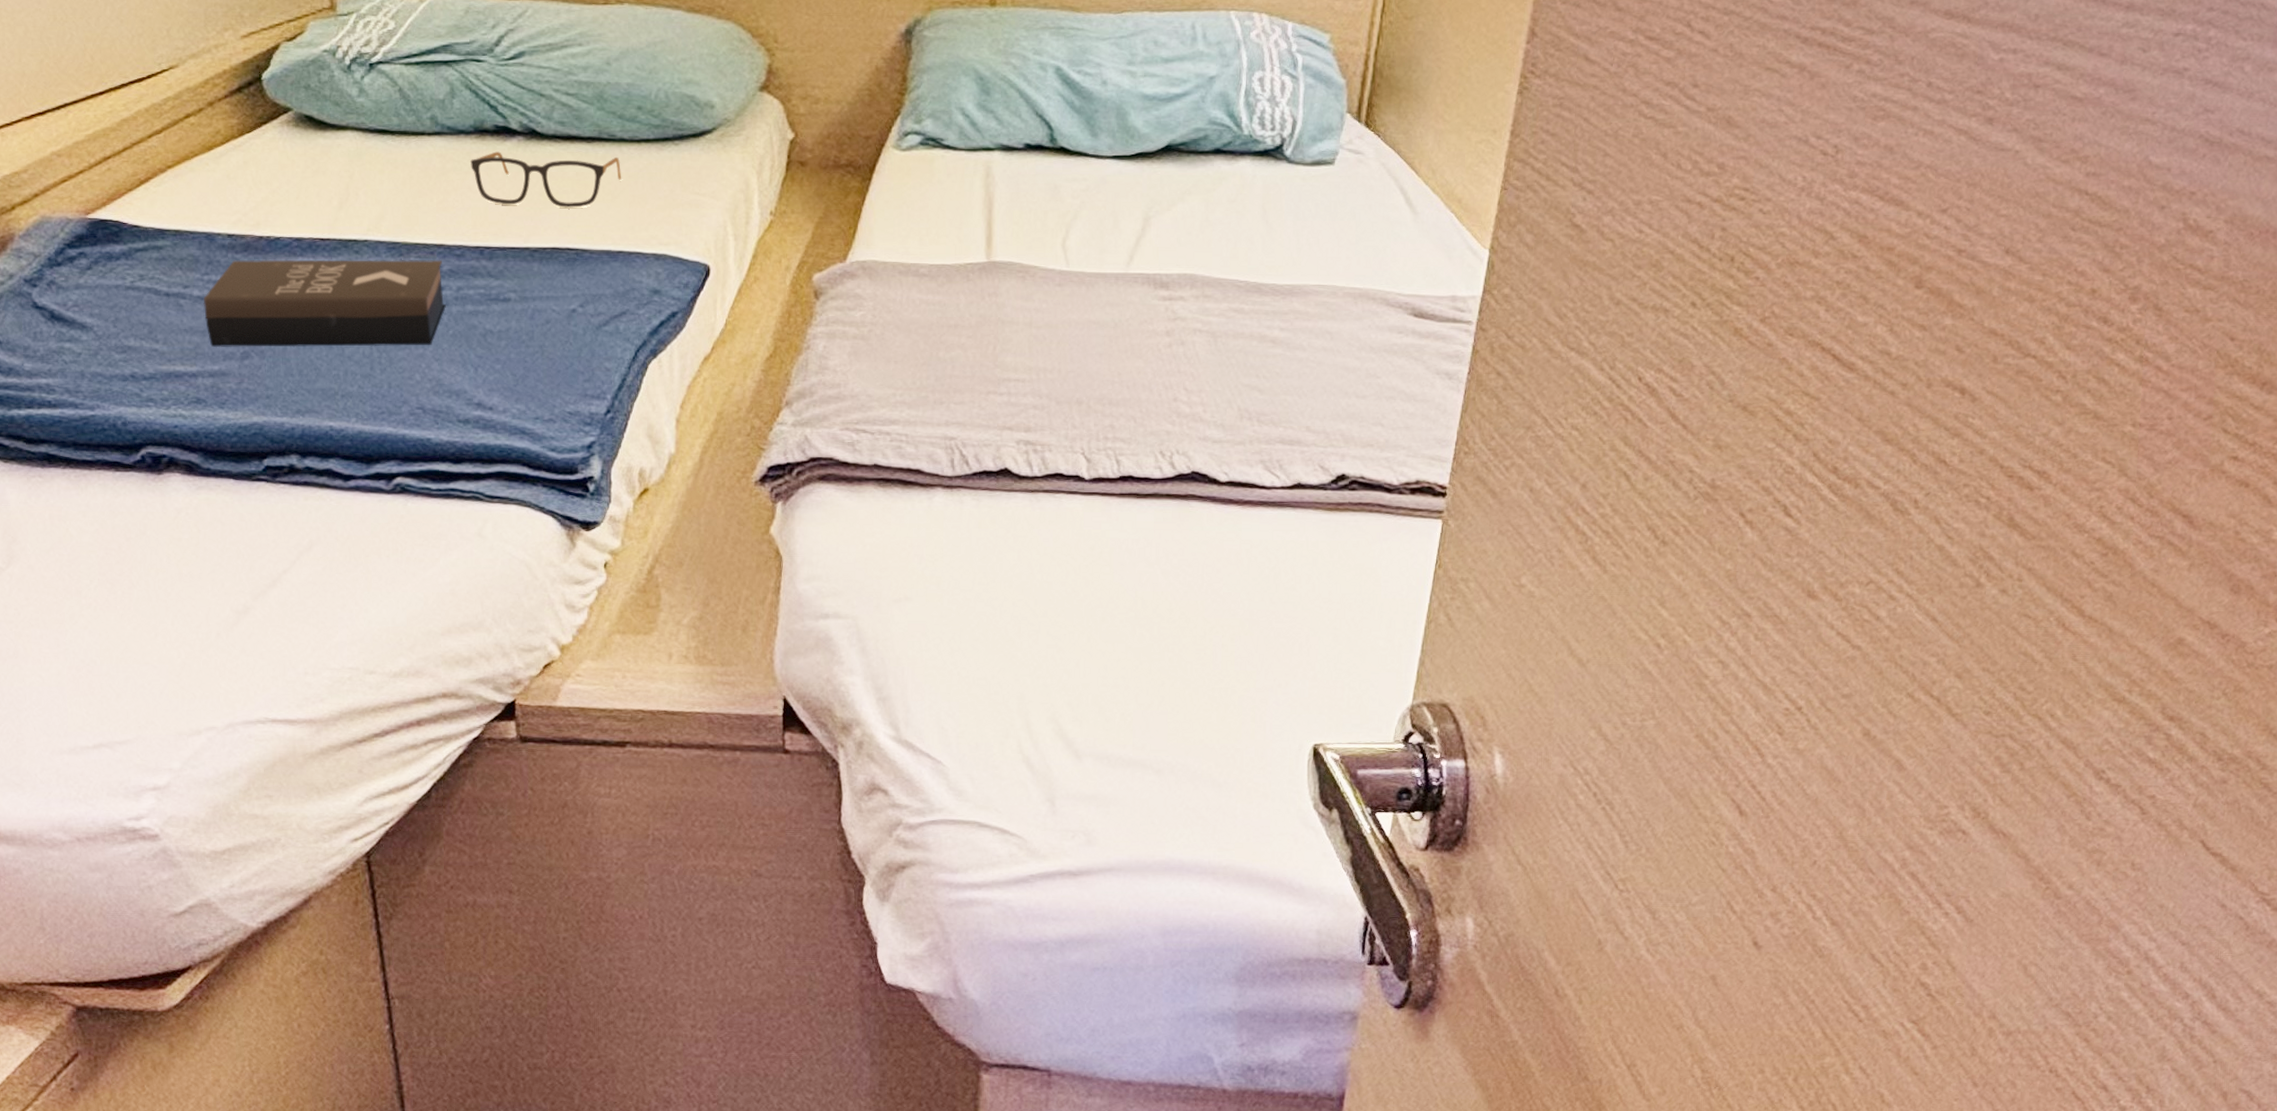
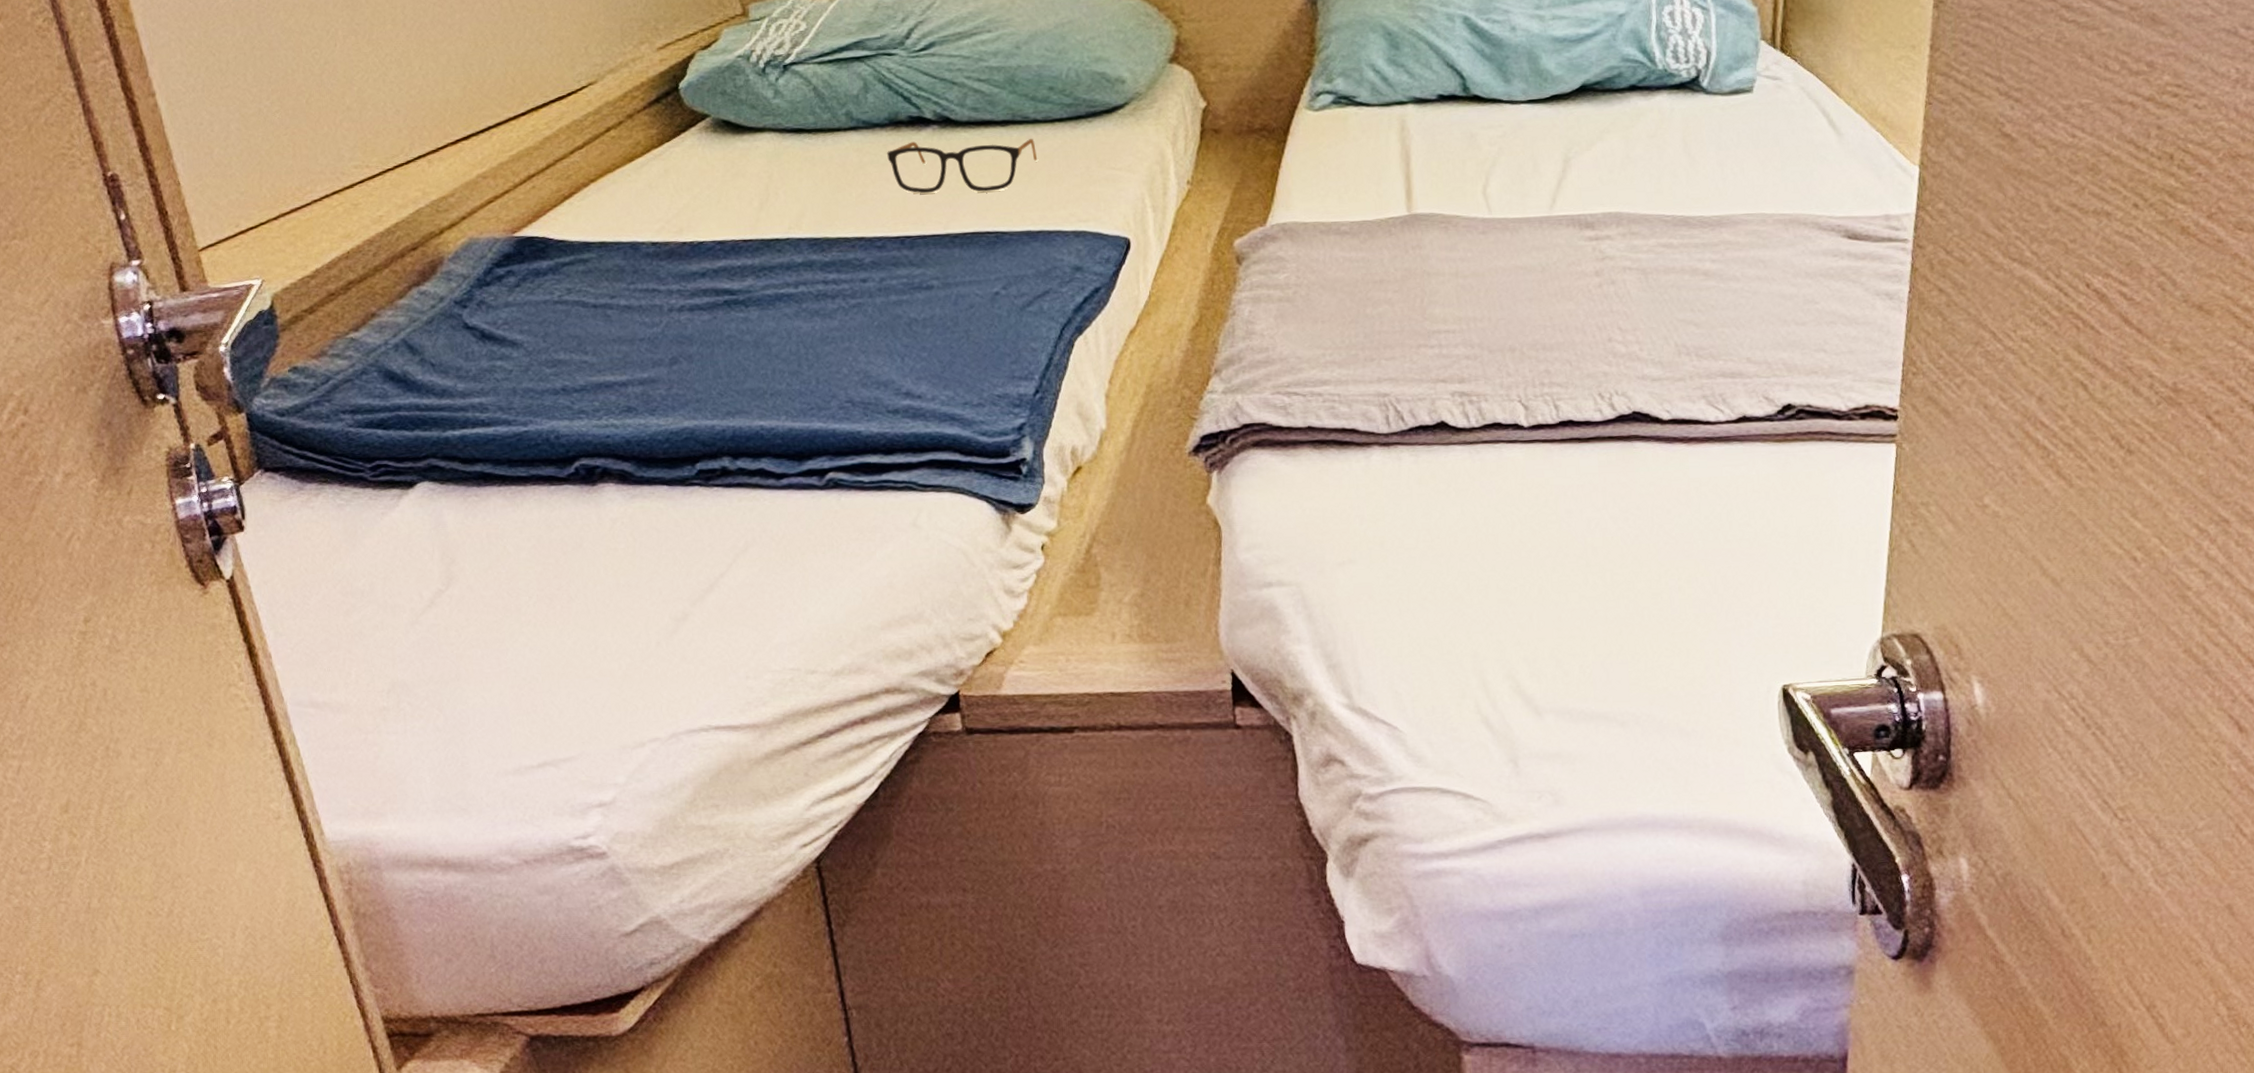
book: present [203,259,446,348] -> none [630,252,870,356]

